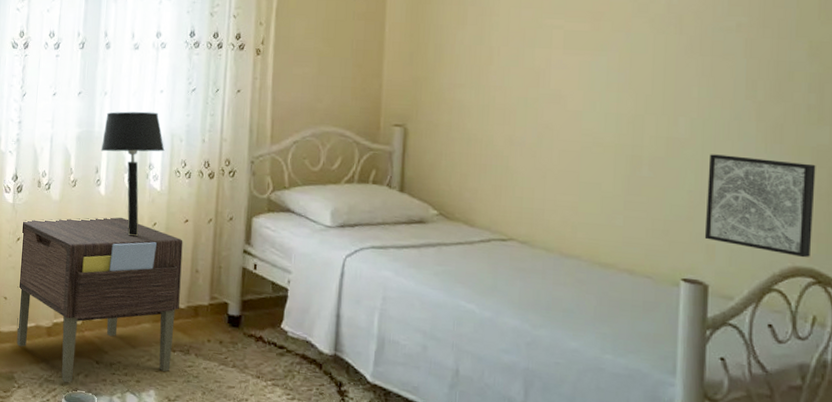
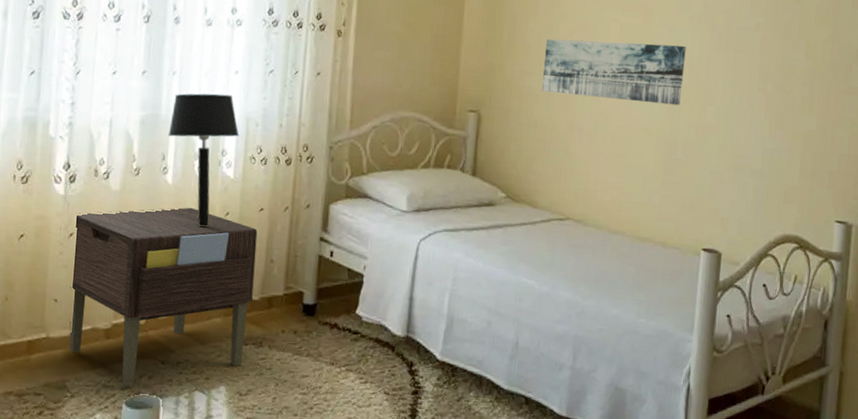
wall art: none [474,49,647,117] -> present [541,38,686,106]
wall art: present [704,154,816,258] -> none [721,139,805,227]

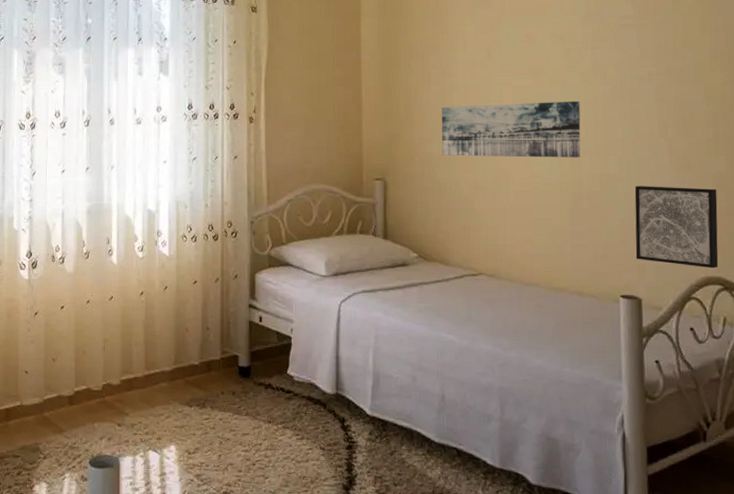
nightstand: present [69,207,258,387] -> none [38,283,193,448]
table lamp: present [168,93,239,227] -> none [110,182,171,301]
wall art: none [721,139,805,227] -> present [634,186,719,269]

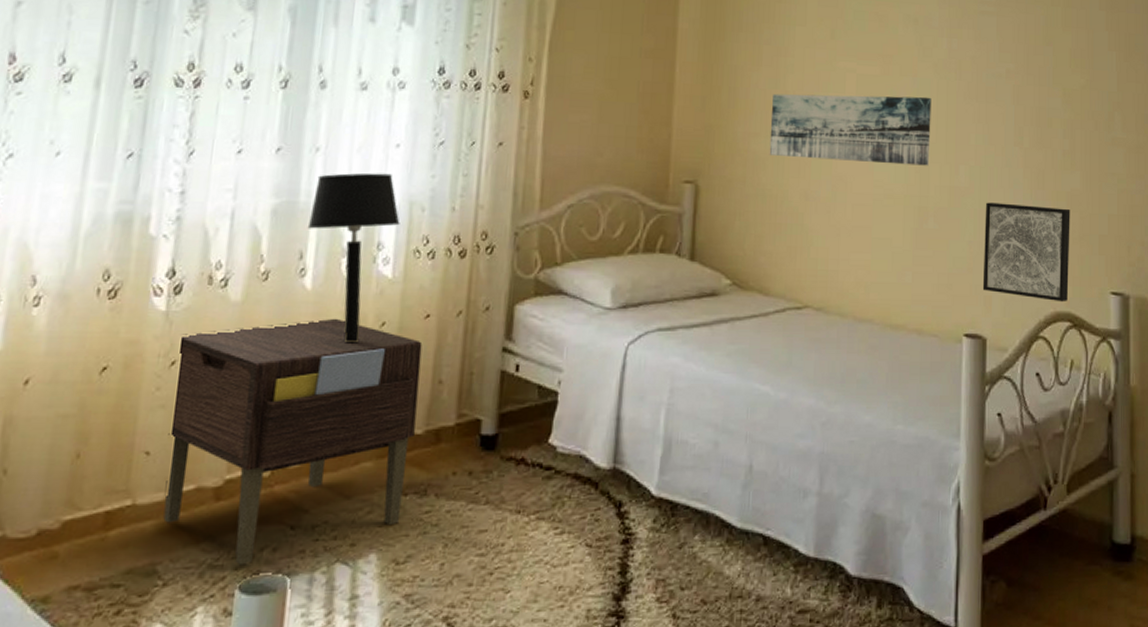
nightstand: none [38,283,193,448] -> present [163,318,423,566]
table lamp: none [110,182,171,301] -> present [307,173,400,343]

